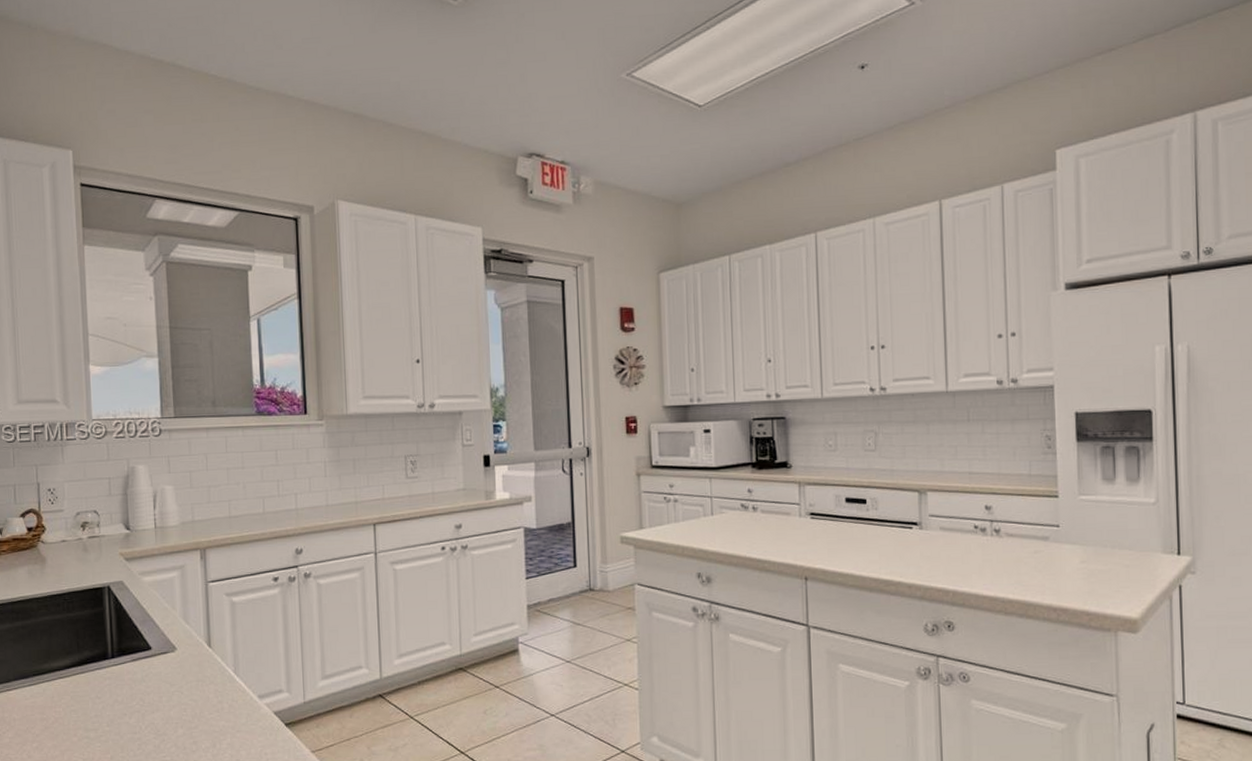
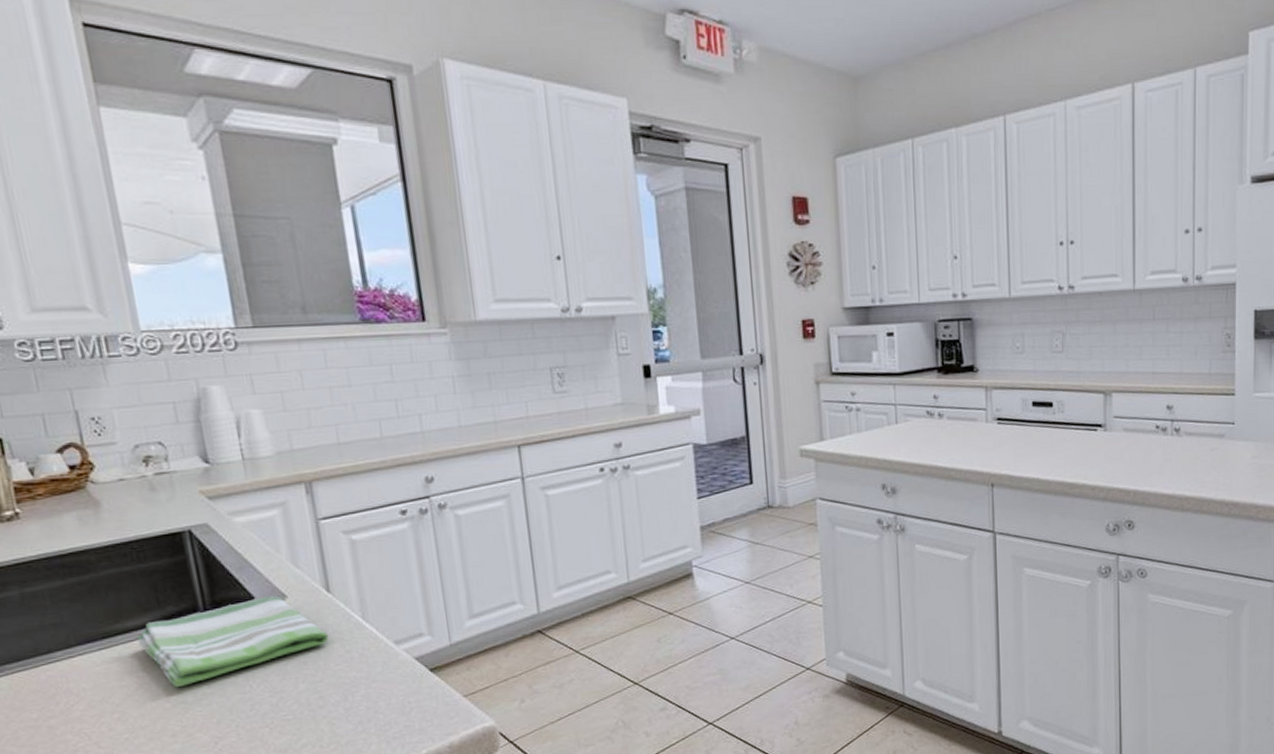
dish towel: none [59,647,206,723] -> present [137,596,329,687]

